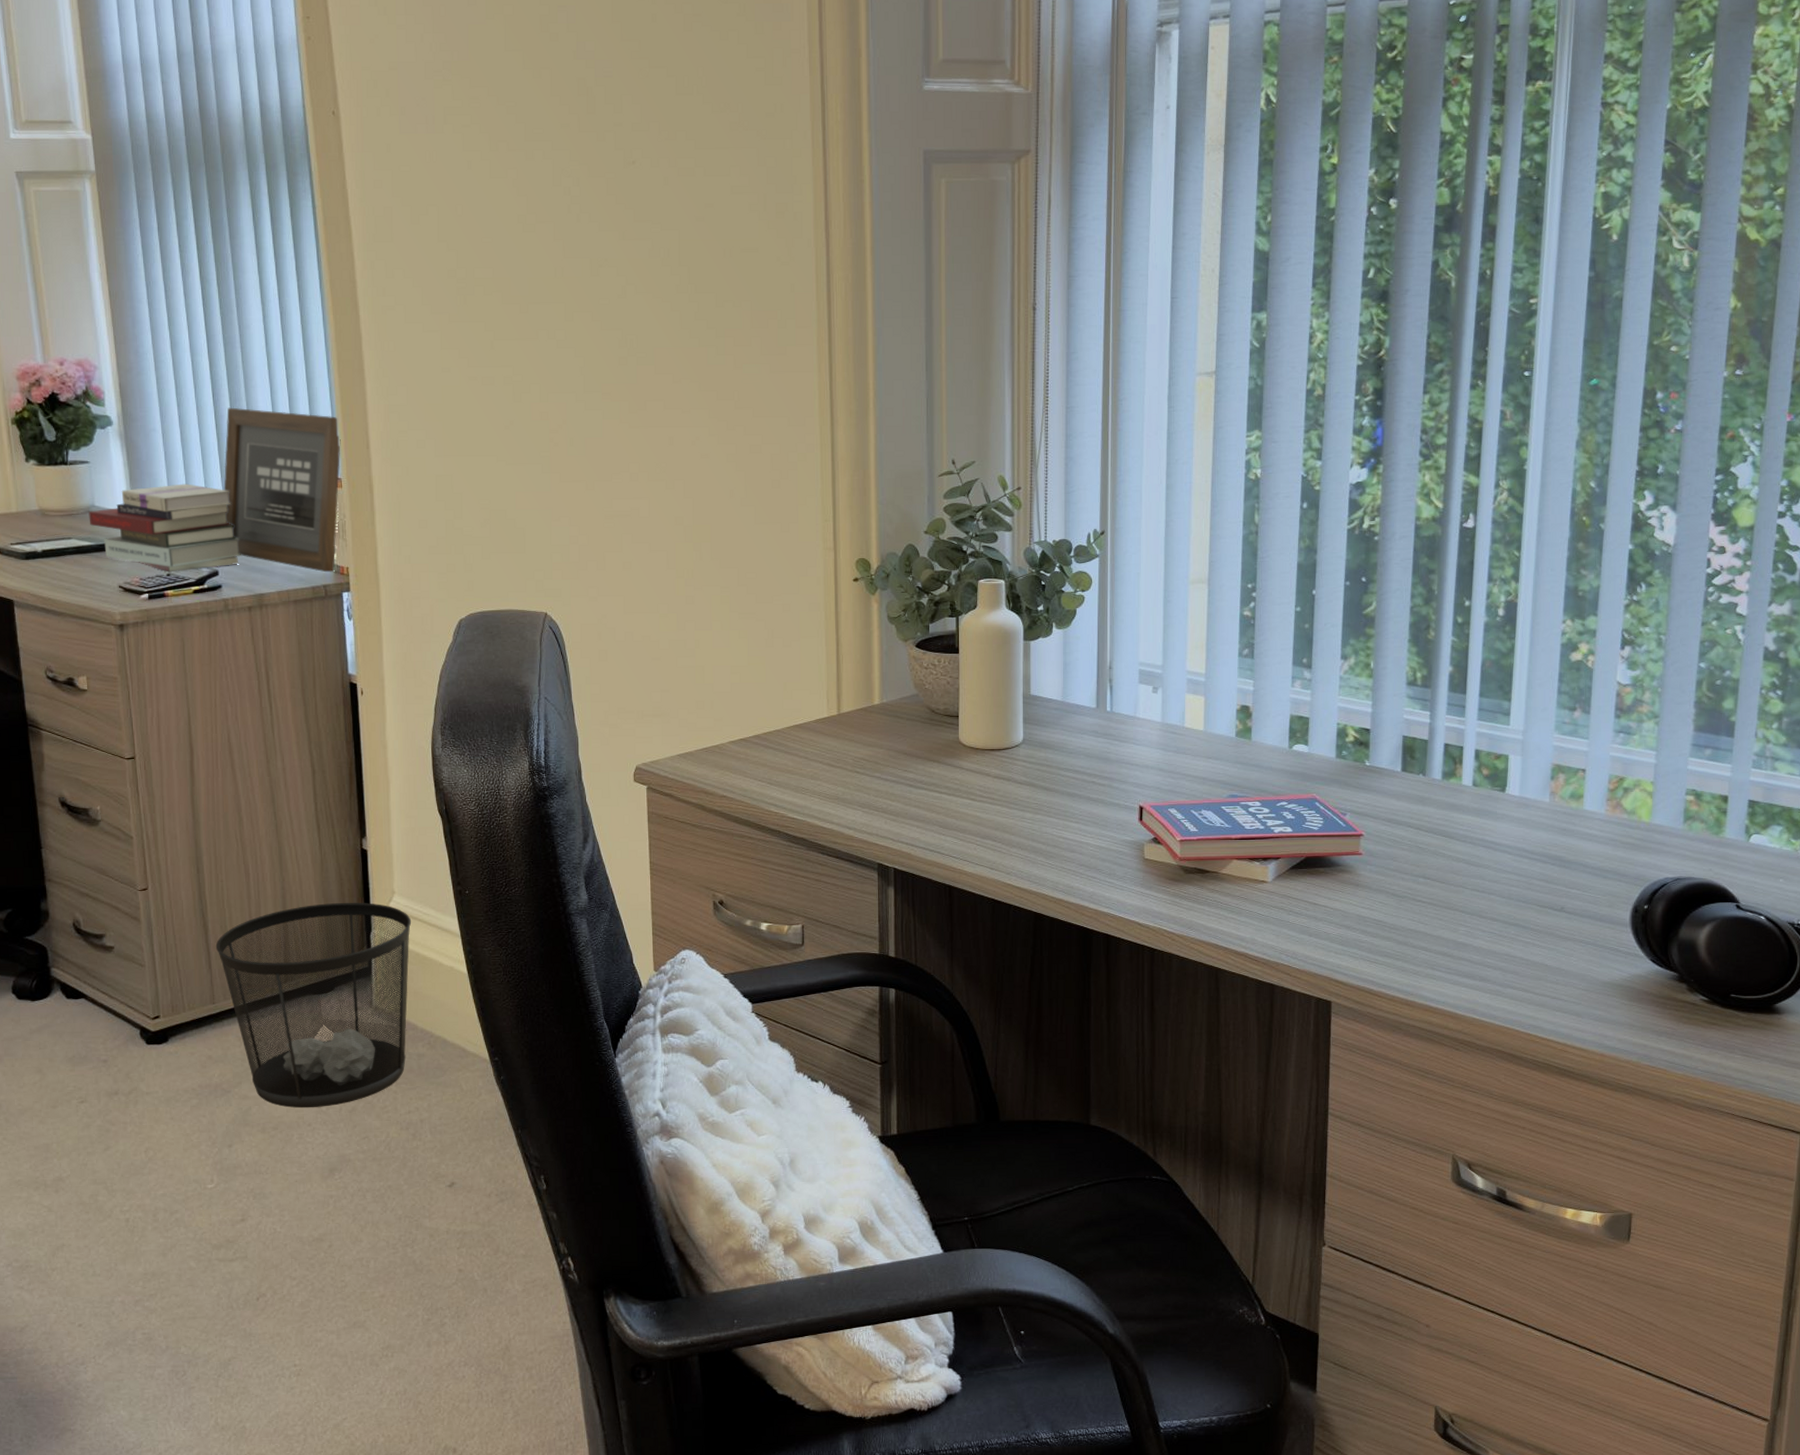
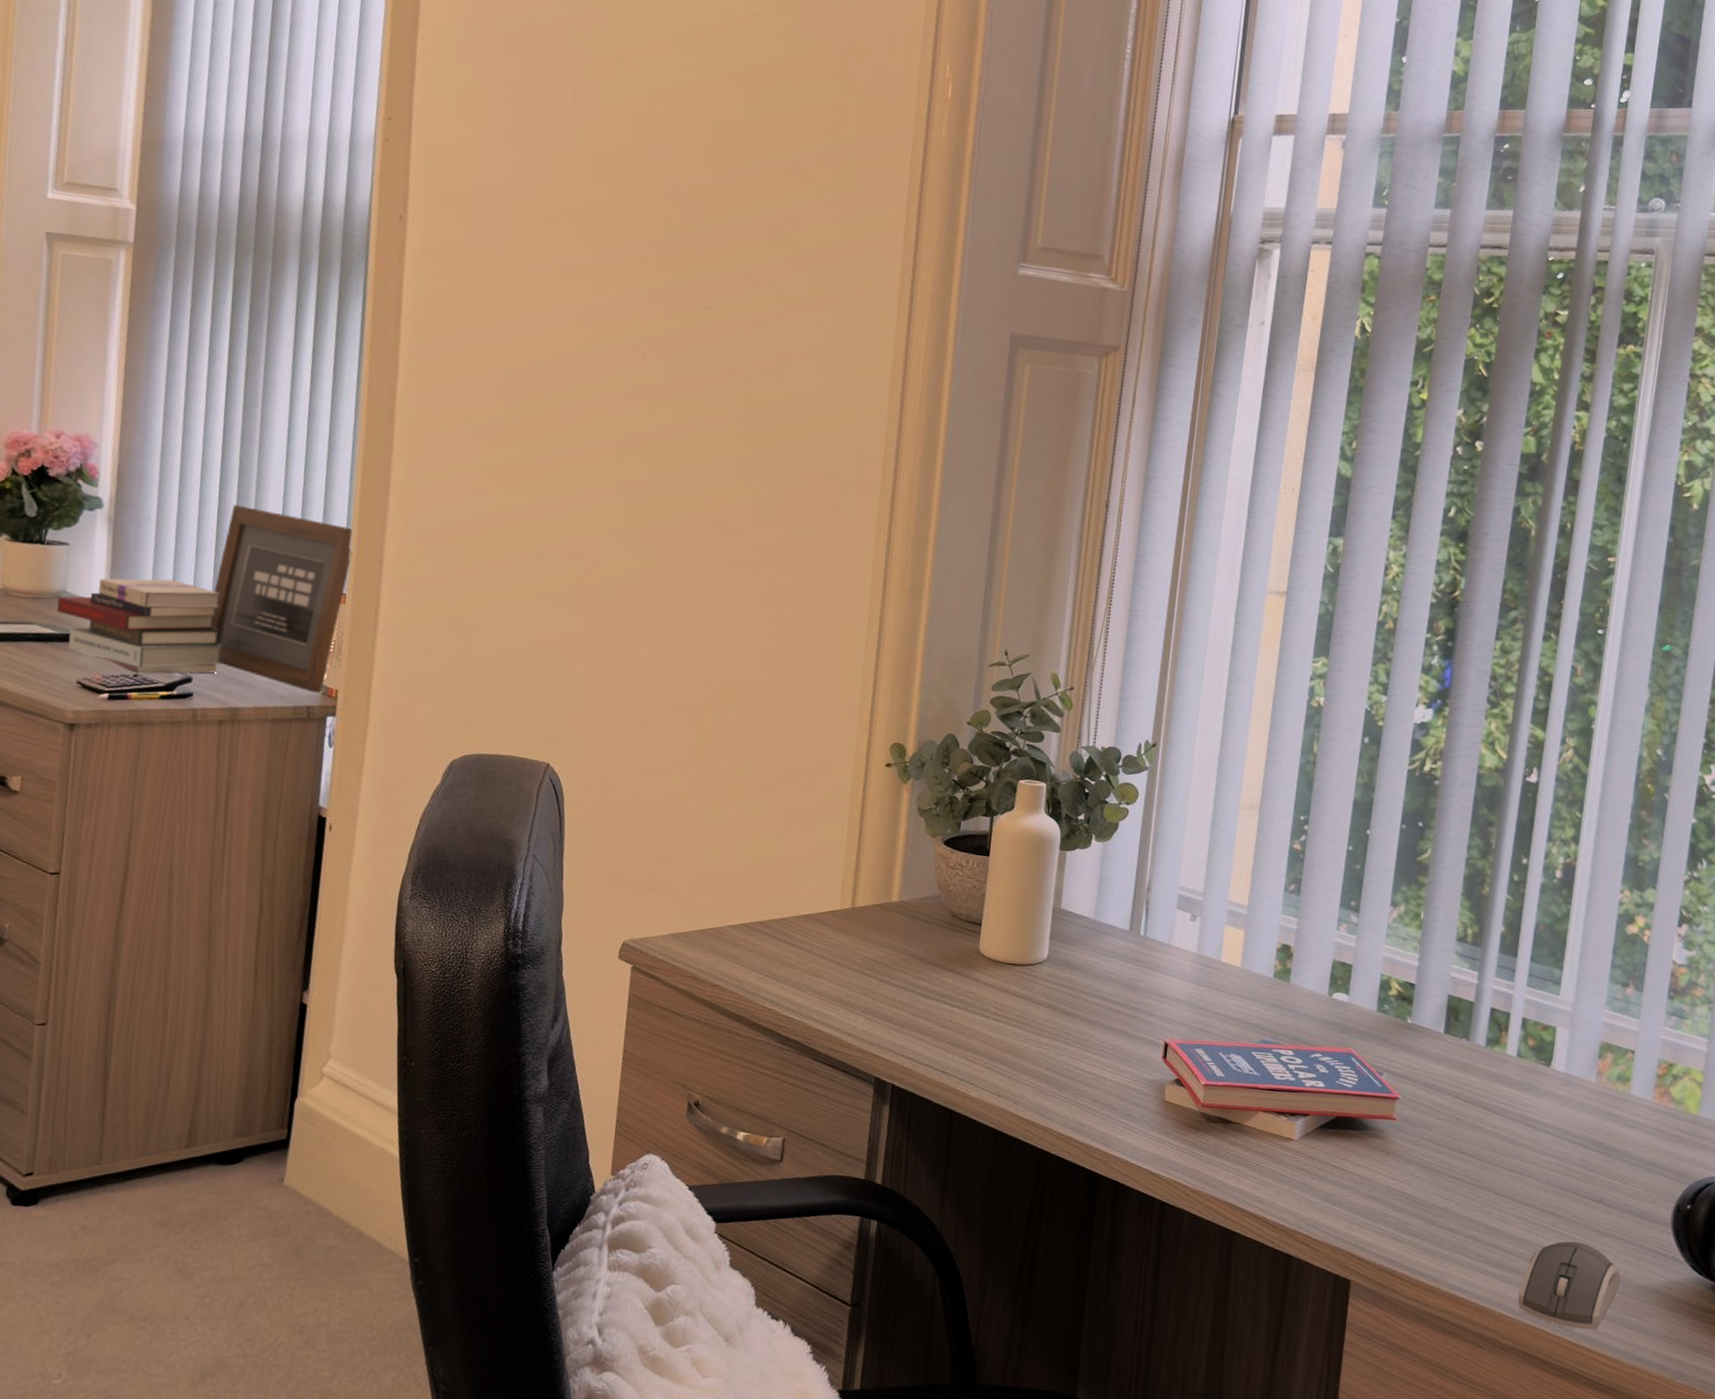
waste bin: present [215,902,412,1108] -> none [113,1061,345,1299]
computer mouse: none [1489,948,1584,1026] -> present [1518,1241,1620,1331]

